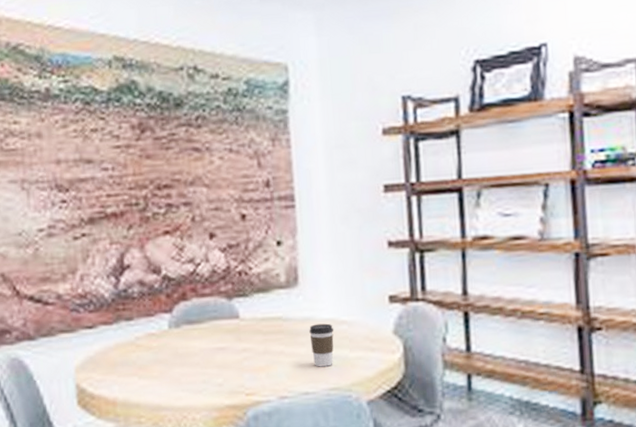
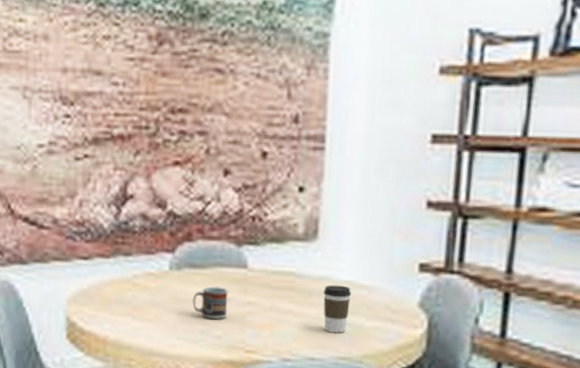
cup: none [192,338,226,369] -> present [192,286,228,320]

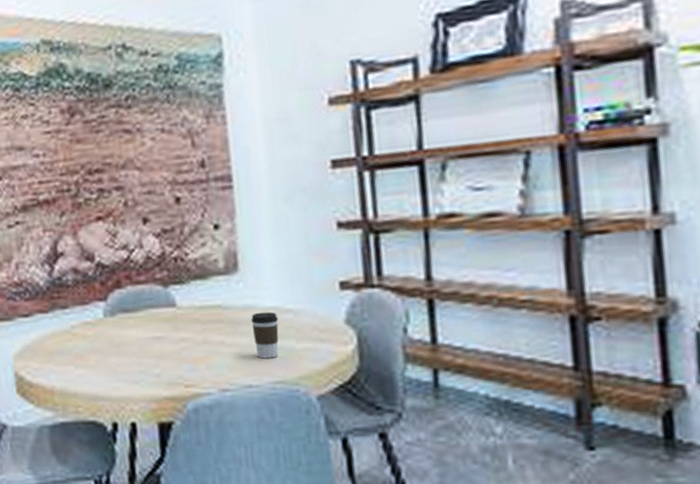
cup: present [192,286,228,320] -> none [128,327,163,359]

